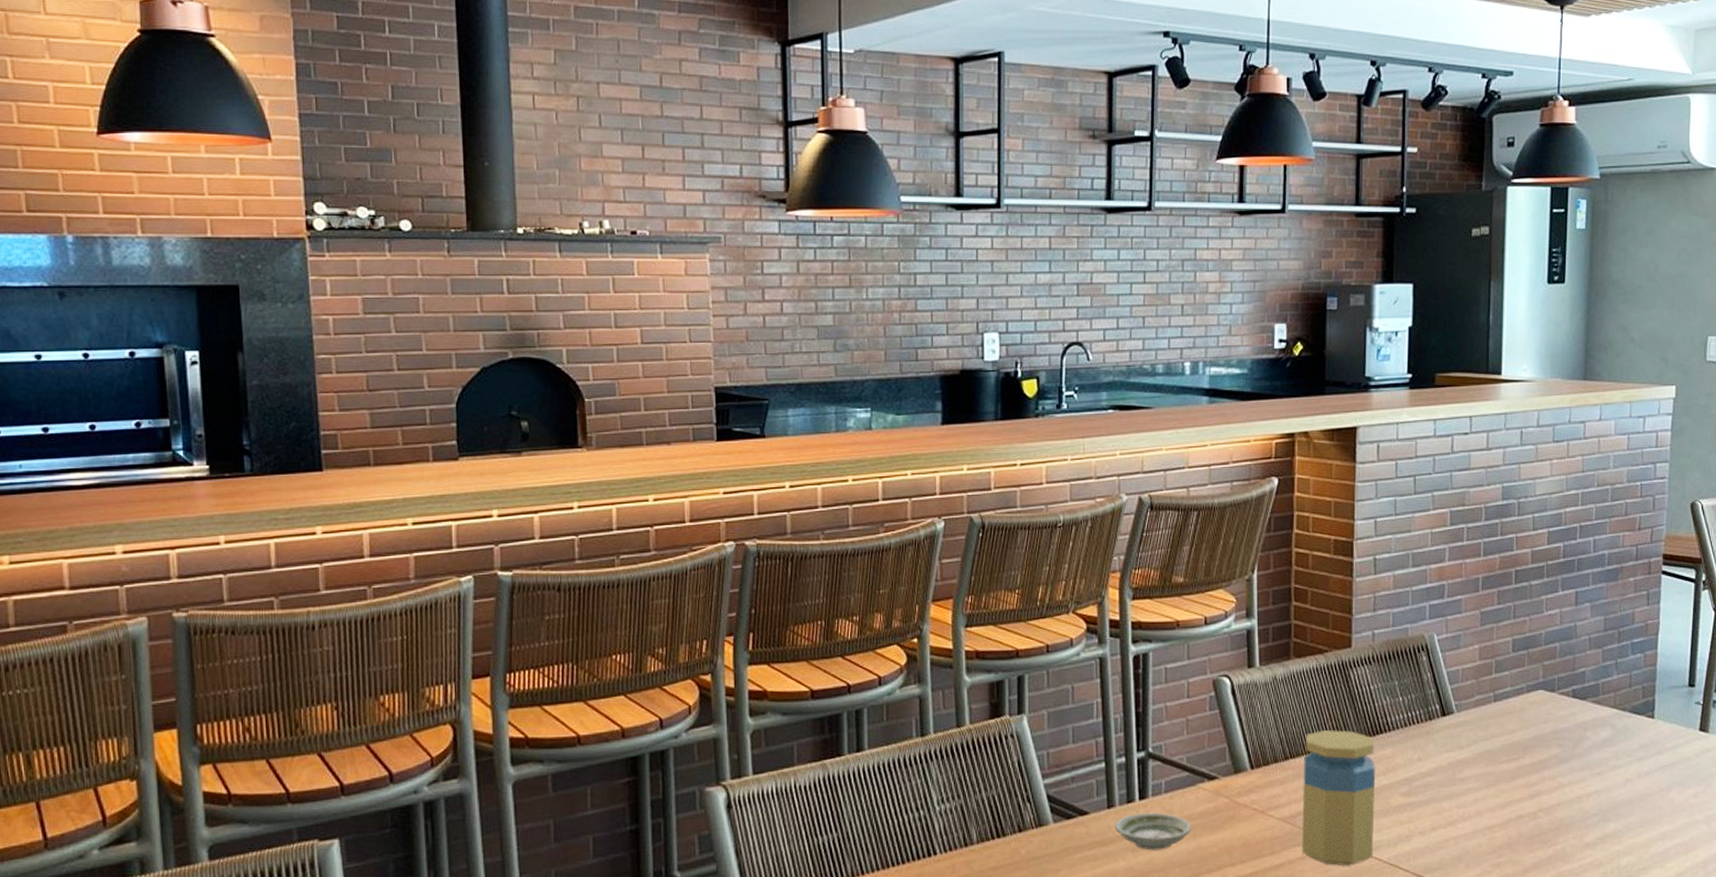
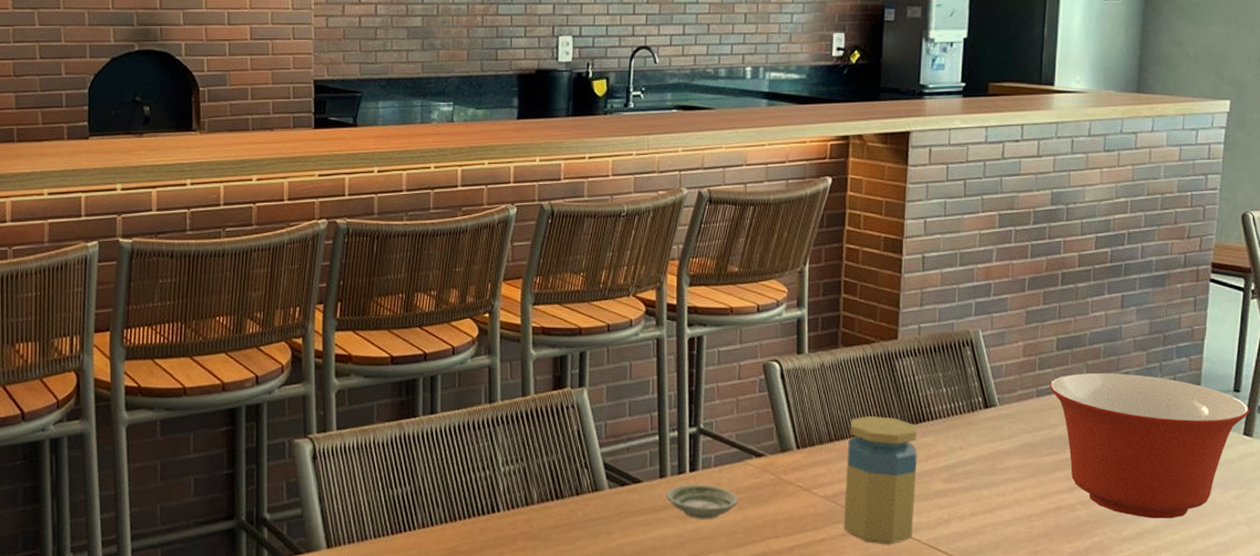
mixing bowl: none [1506,673,1705,823] -> present [1049,372,1250,519]

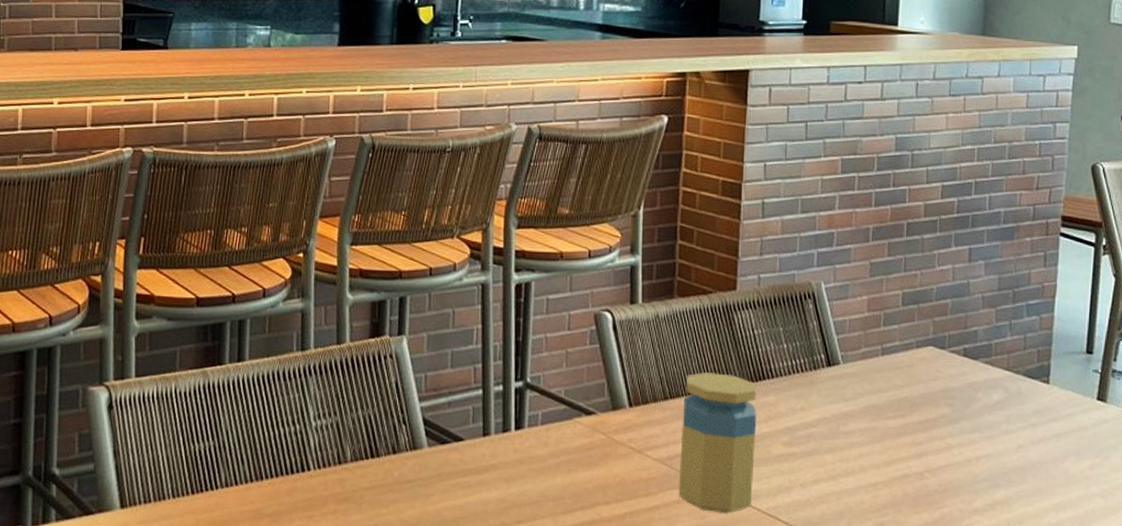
saucer: present [665,484,739,519] -> none [489,443,567,483]
mixing bowl: present [1049,372,1250,519] -> none [895,330,1103,490]

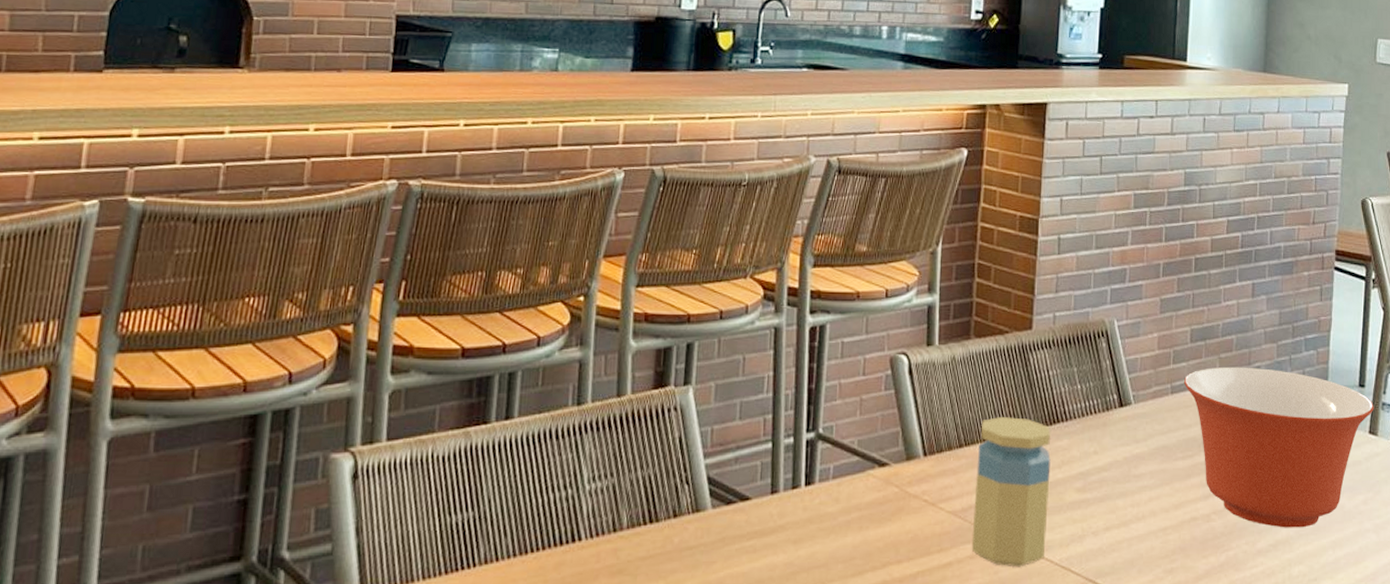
mixing bowl: none [895,330,1103,490] -> present [1183,366,1374,528]

